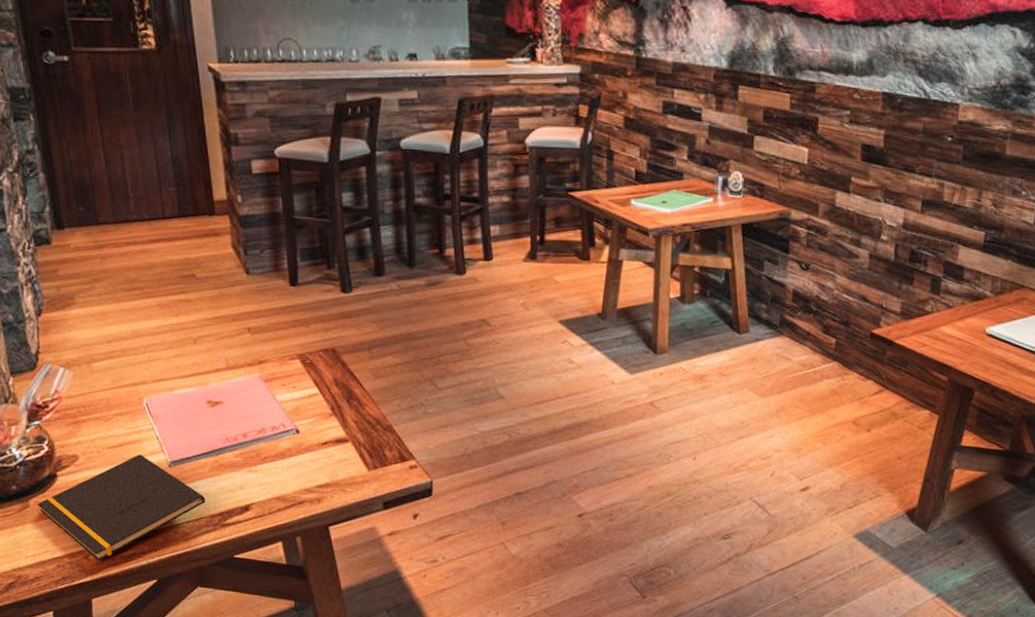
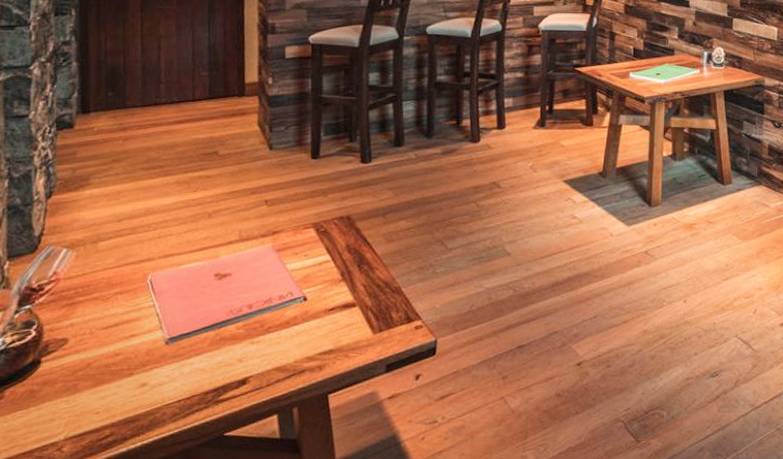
notepad: present [37,454,205,561] -> none [13,333,201,452]

